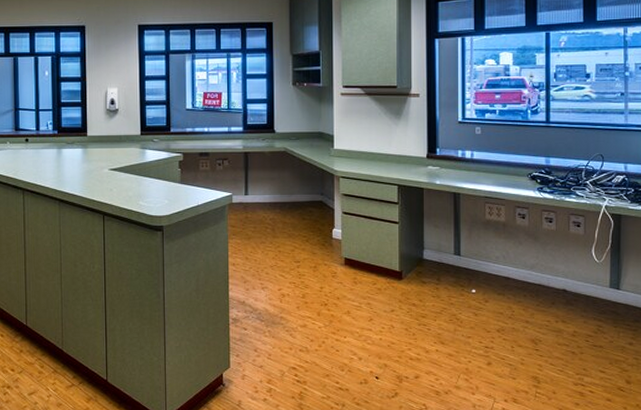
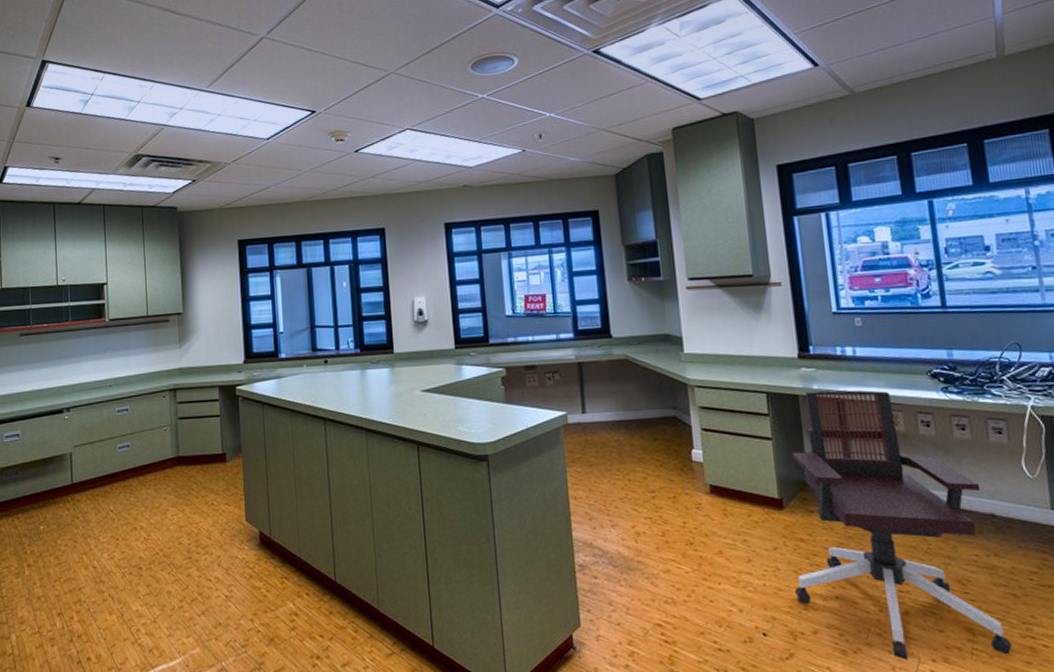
office chair: none [405,185,566,400] -> present [791,389,1012,660]

